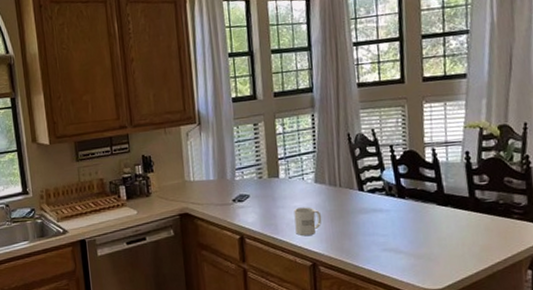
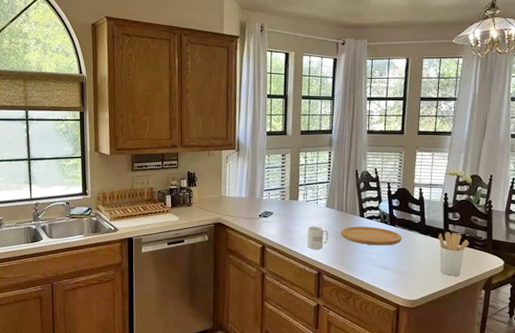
cutting board: none [336,201,416,226] -> present [341,226,402,246]
utensil holder: none [462,200,504,255] -> present [438,232,469,276]

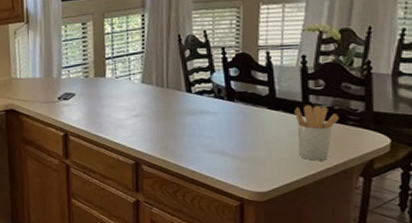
mug: present [307,226,329,249] -> none [119,107,147,135]
cutting board: present [341,226,402,246] -> none [162,103,245,127]

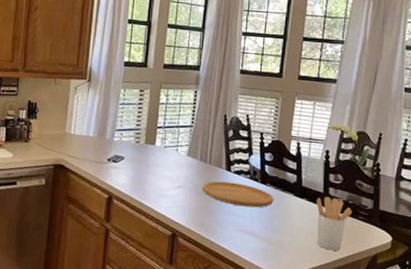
cutting board: none [162,103,245,127] -> present [203,181,274,208]

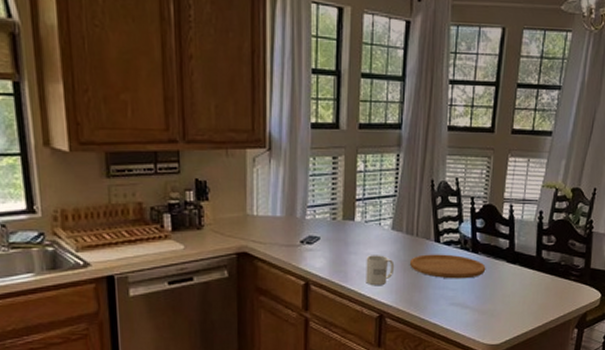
mug: none [162,177,189,205] -> present [366,255,395,285]
utensil holder: present [316,196,352,251] -> none [529,260,564,314]

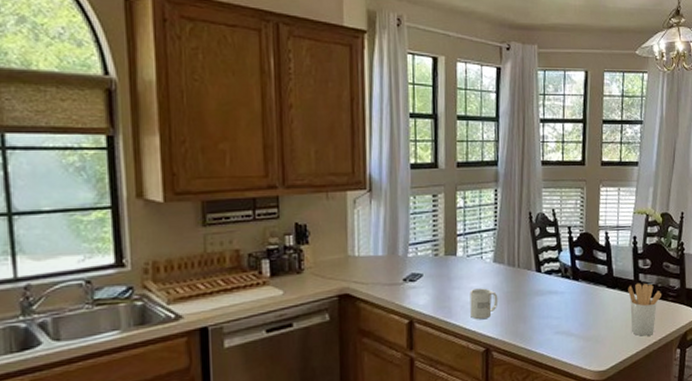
cutting board: present [410,254,486,279] -> none [513,283,587,308]
utensil holder: none [529,260,564,314] -> present [628,283,661,336]

